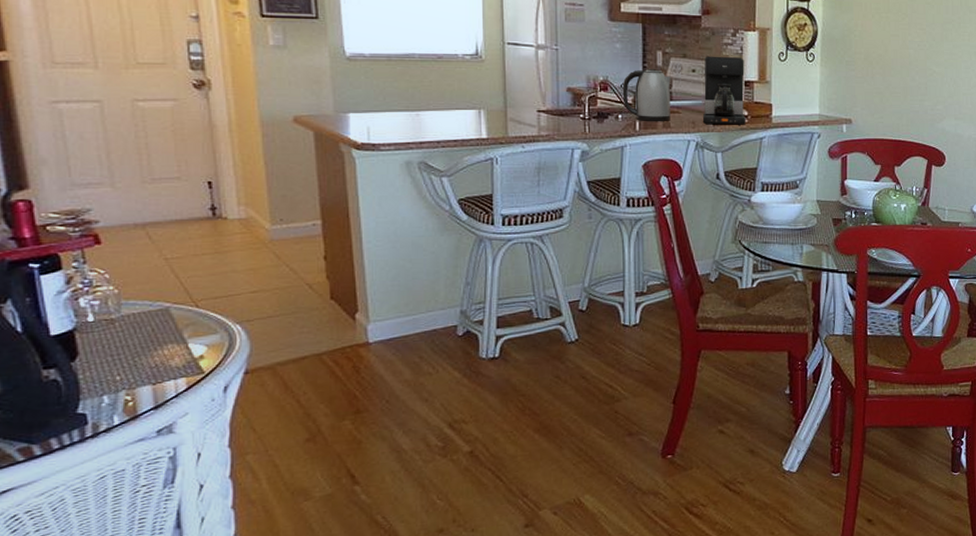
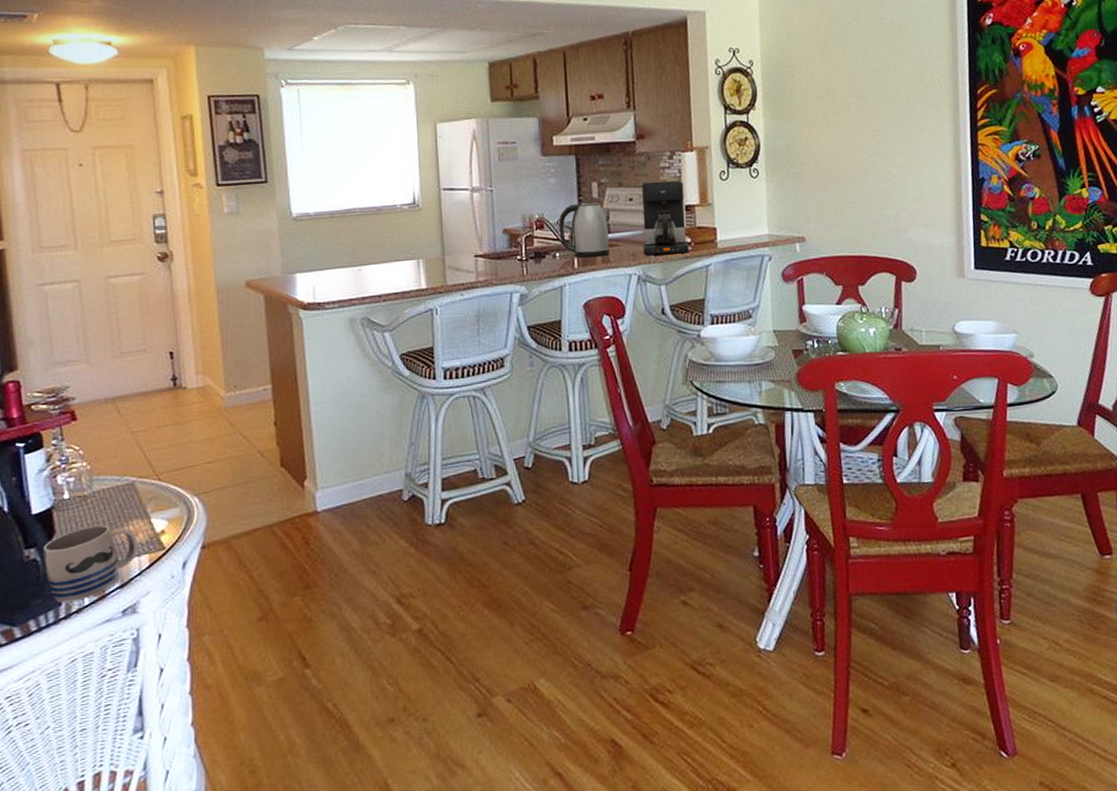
mug: none [65,348,174,422] -> present [43,524,138,603]

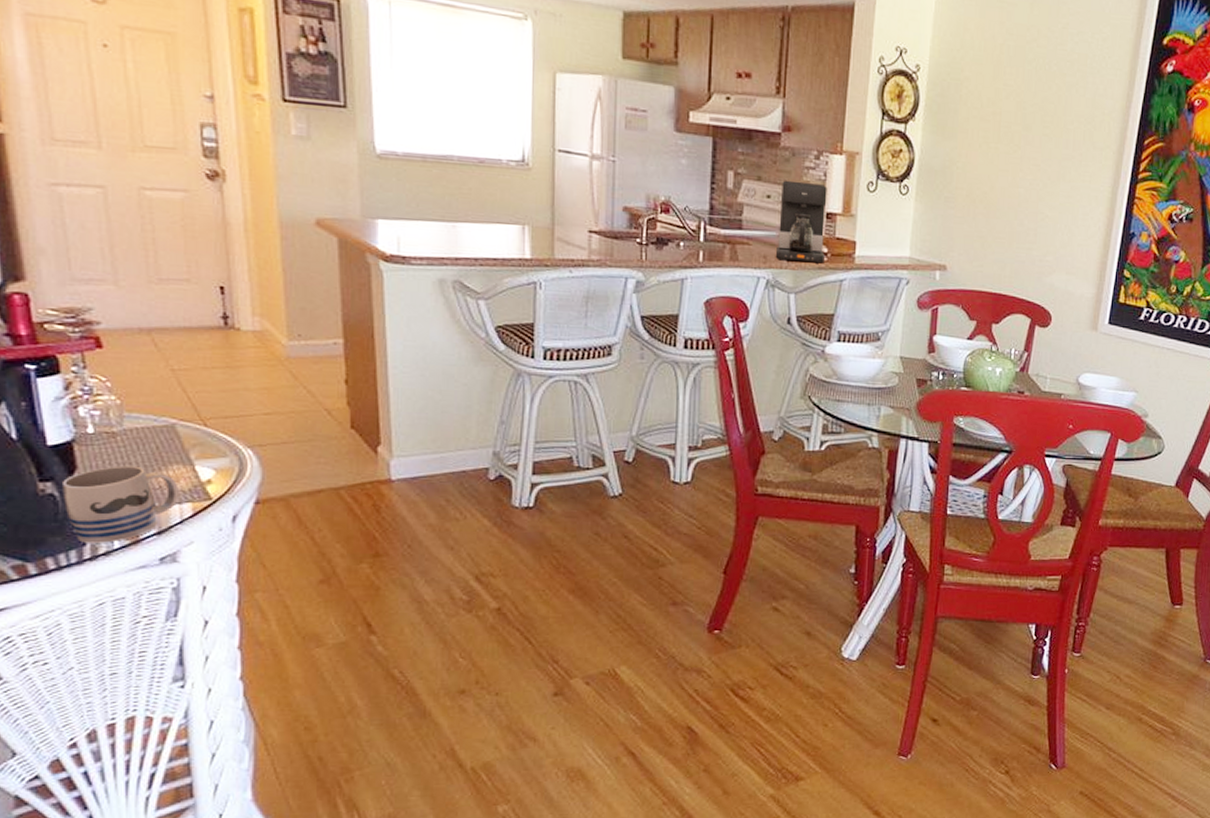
kettle: present [558,201,610,258] -> none [685,190,742,253]

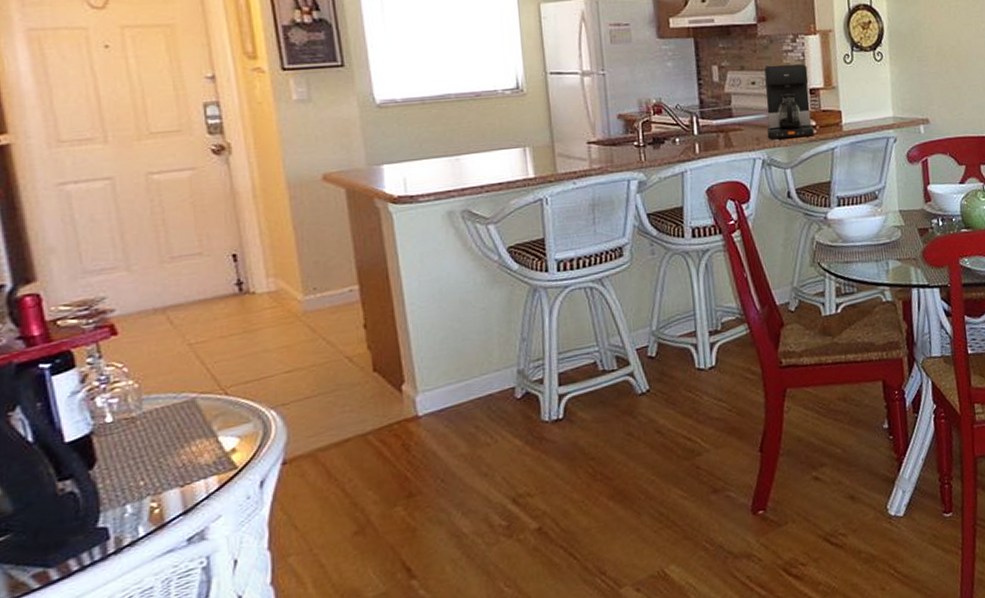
mug: present [63,465,179,543] -> none [83,447,203,537]

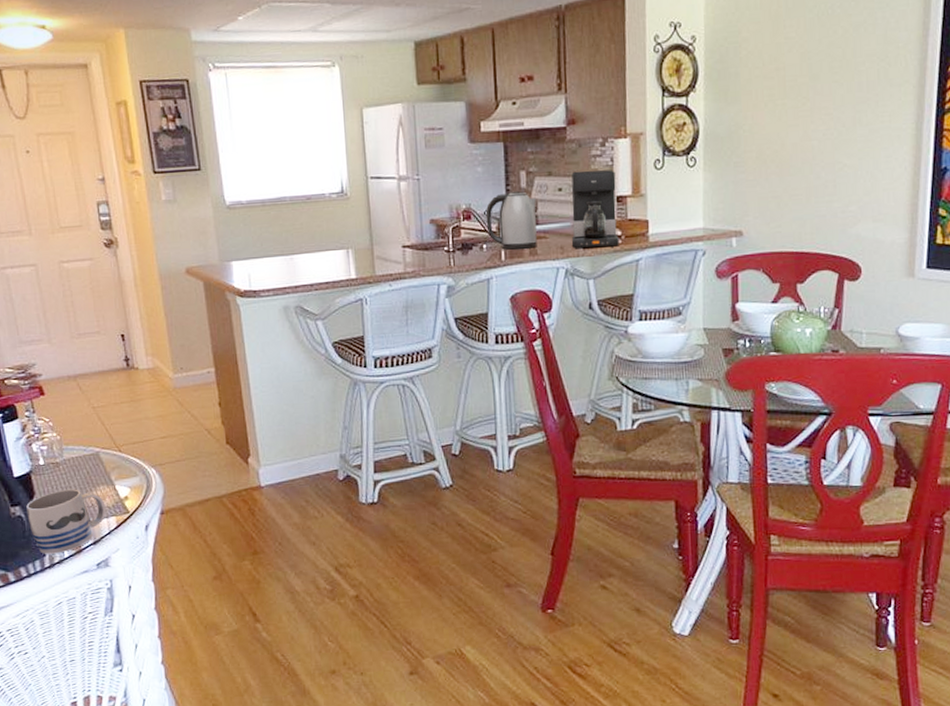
mug: none [83,447,203,537] -> present [26,489,106,554]
kettle: none [677,84,732,143] -> present [485,190,537,250]

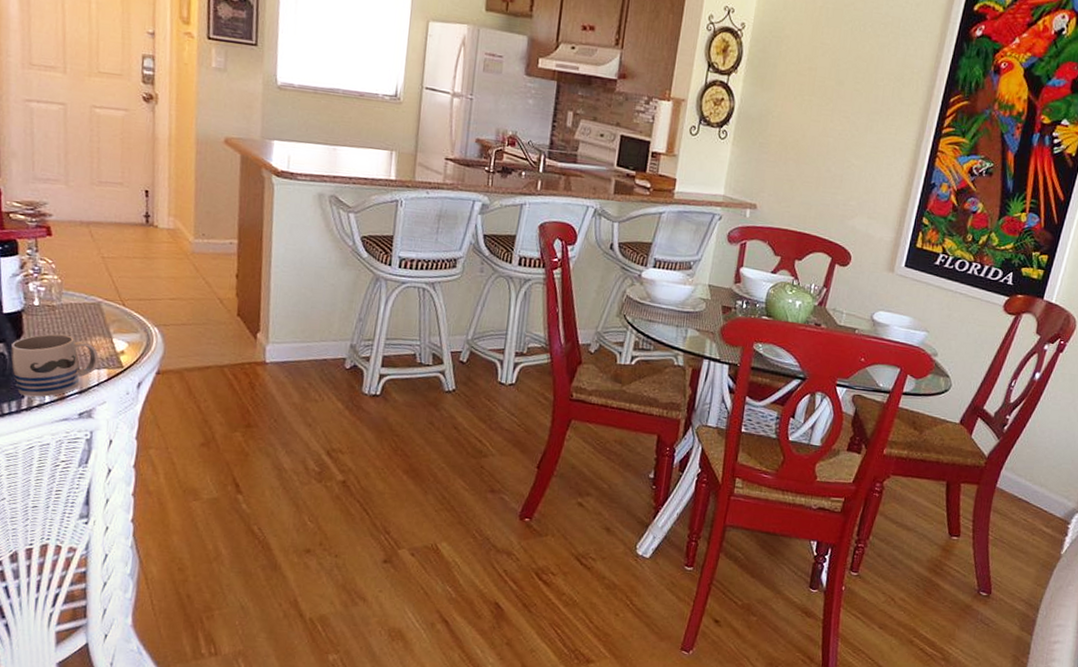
kettle: present [485,190,537,250] -> none [528,128,579,184]
coffee maker: present [571,169,619,249] -> none [603,121,654,197]

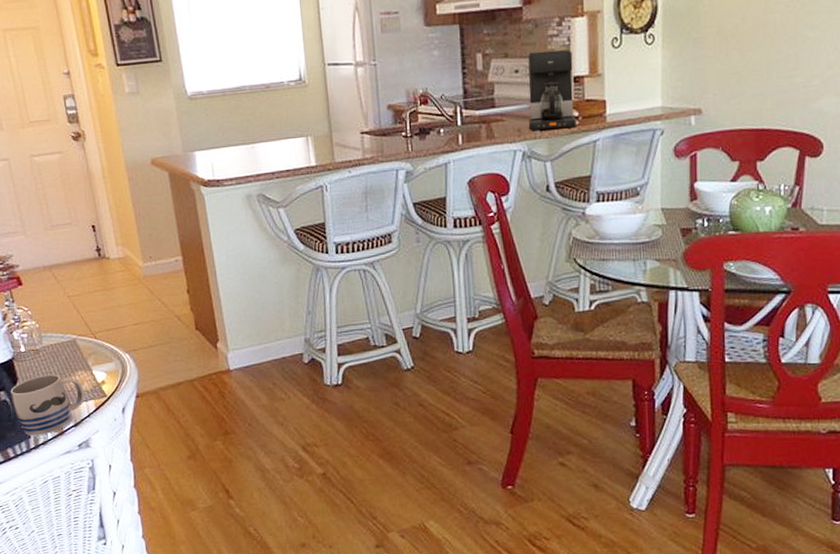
coffee maker: none [603,121,654,197] -> present [528,49,576,131]

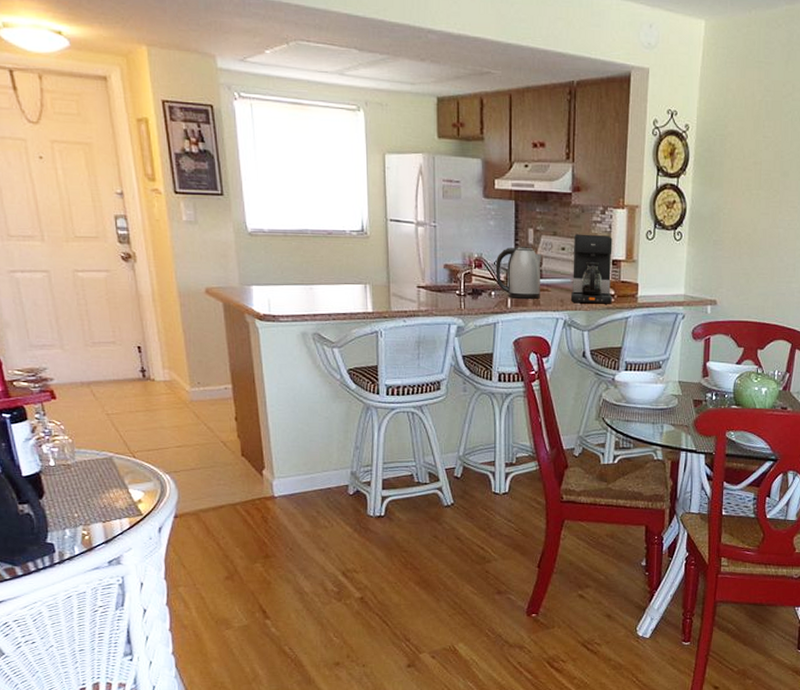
mug: present [10,374,85,436] -> none [35,490,119,550]
kettle: none [442,73,494,134] -> present [495,246,541,299]

